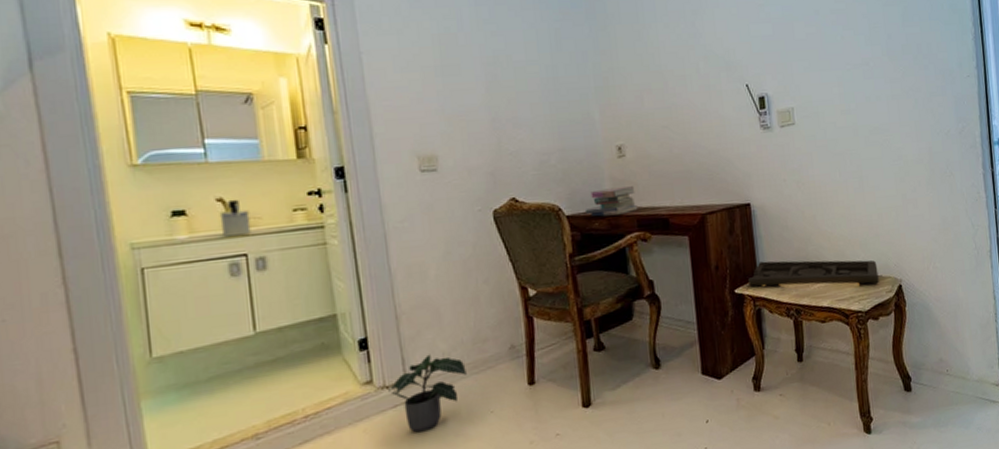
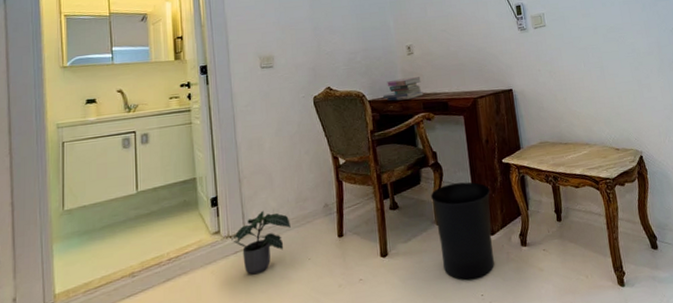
soap dispenser: present [219,199,251,237] -> none [118,90,140,119]
waste bin: none [646,316,721,432] -> present [431,182,494,280]
decorative tray: present [747,260,879,287] -> none [512,135,623,157]

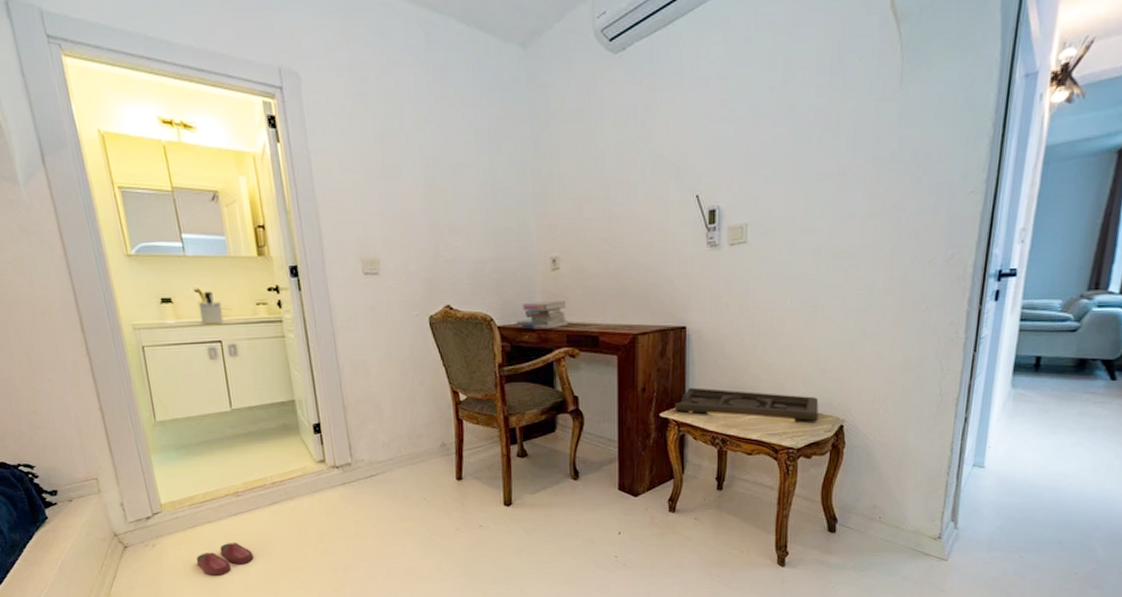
soap dispenser: none [118,90,140,119] -> present [197,290,224,324]
potted plant: present [231,210,291,275] -> none [338,443,403,508]
waste bin: present [431,182,494,280] -> none [567,435,639,540]
decorative tray: none [512,135,623,157] -> present [674,387,819,421]

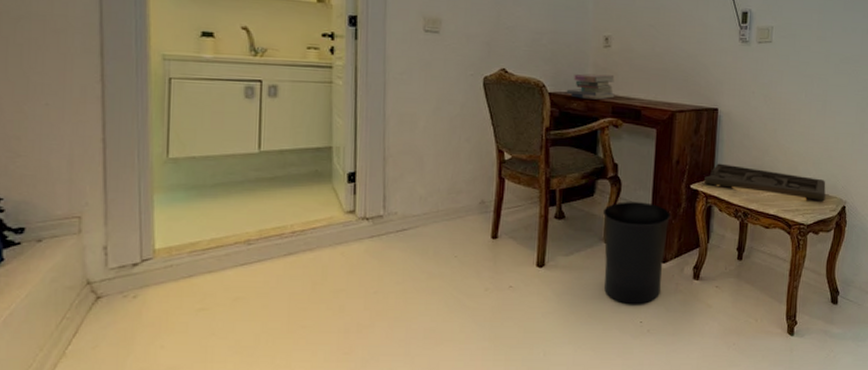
slippers: present [196,542,254,576] -> none [185,295,255,334]
soap dispenser: present [197,290,224,324] -> none [242,29,269,63]
waste bin: none [567,435,639,540] -> present [603,202,671,305]

